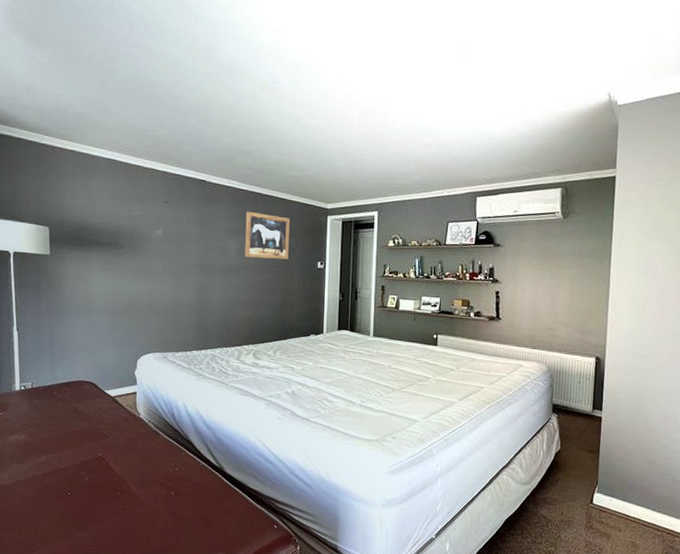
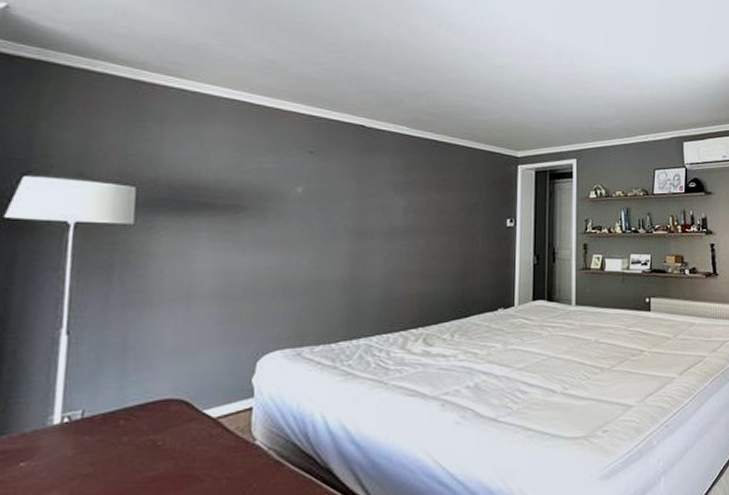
wall art: present [245,211,290,259] -> none [414,161,472,218]

